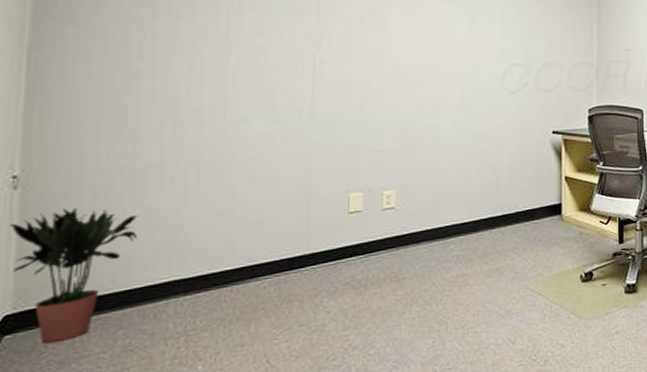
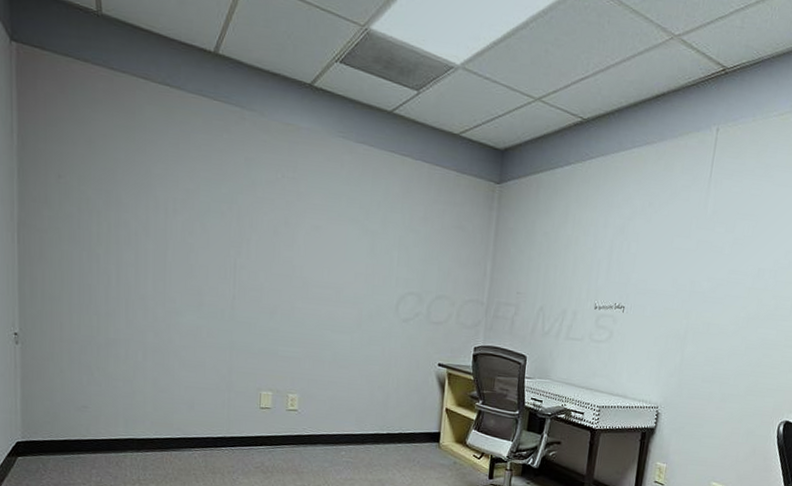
potted plant: present [9,208,139,343] -> none [15,365,103,469]

